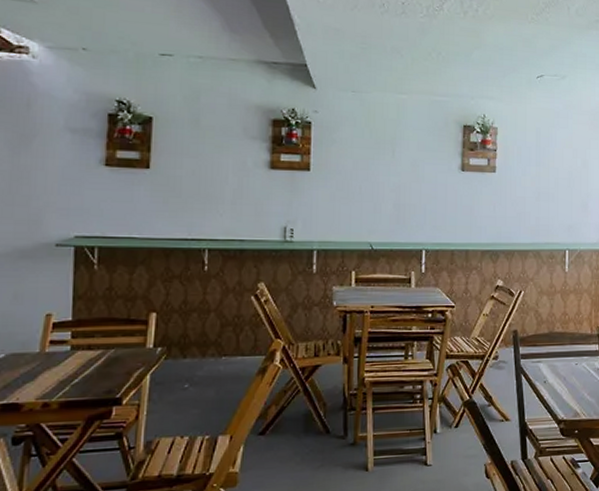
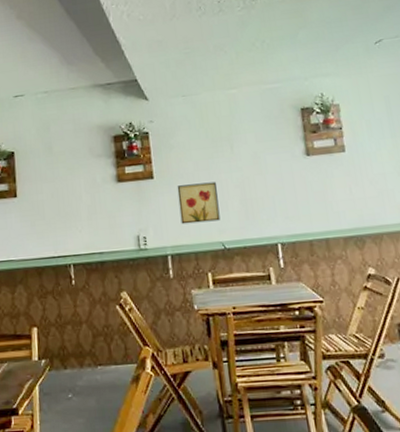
wall art: none [332,182,373,222] -> present [177,182,221,225]

